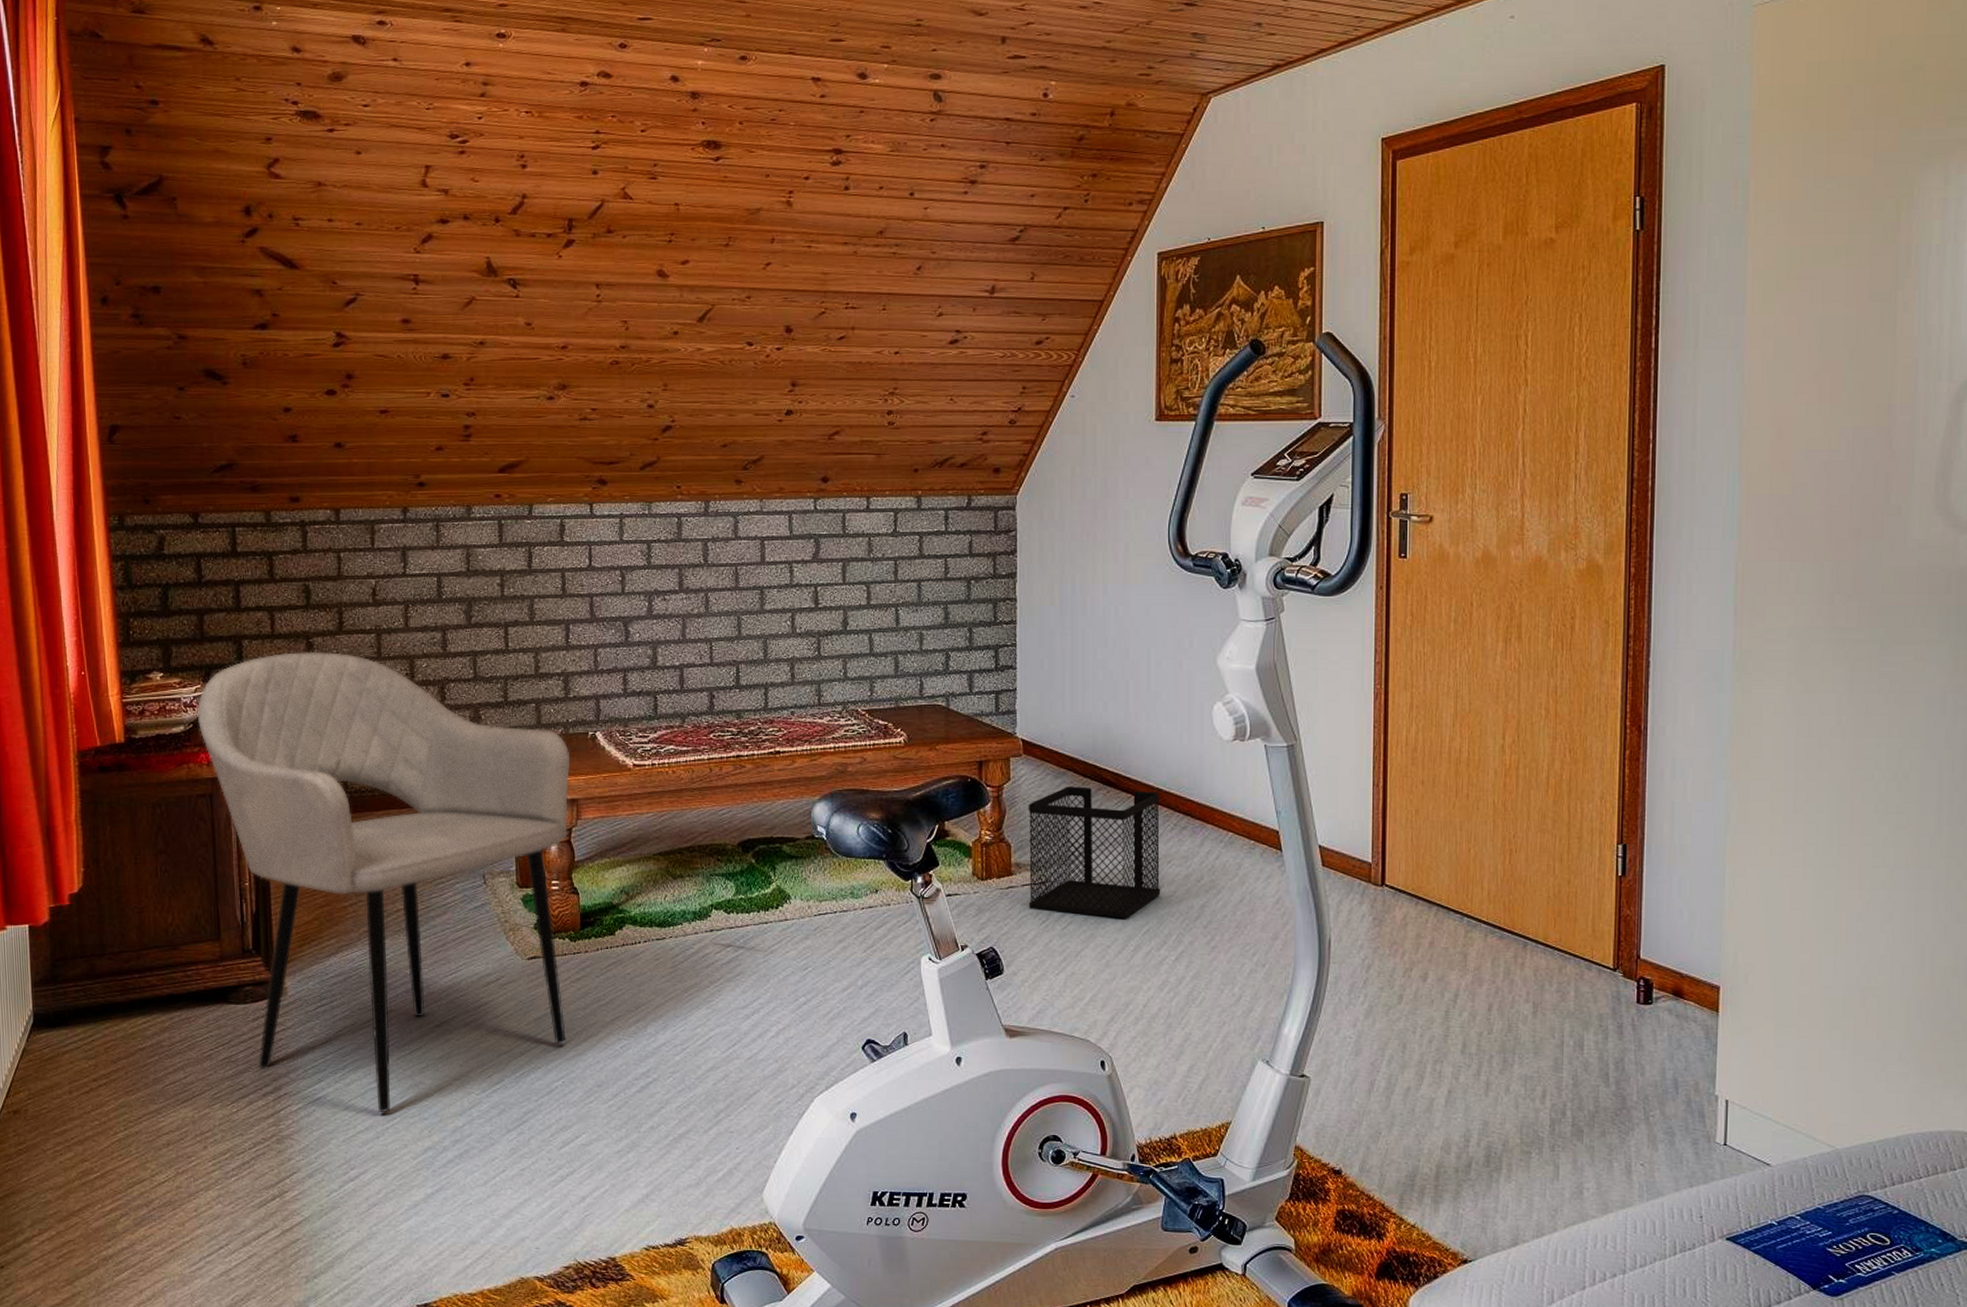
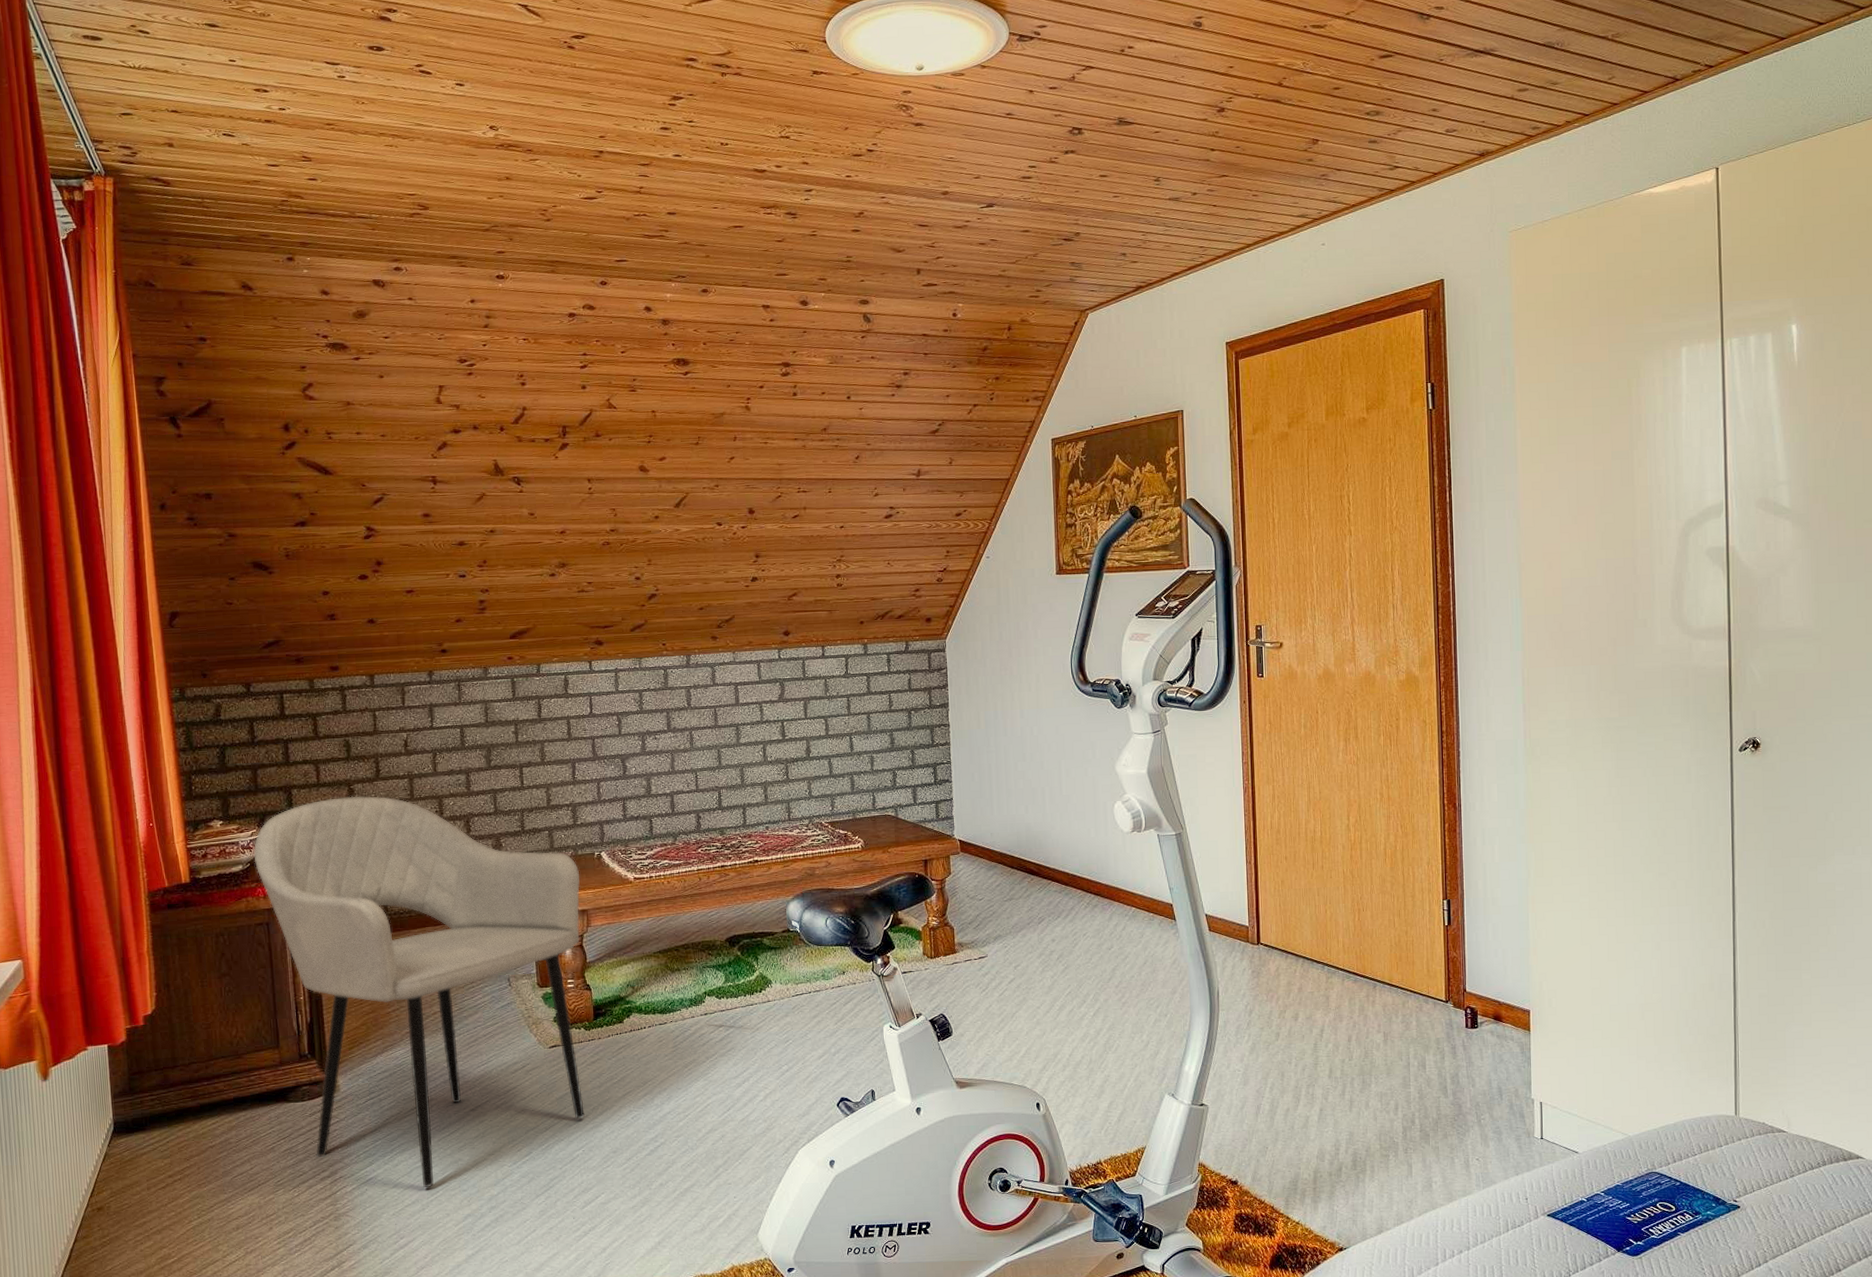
wastebasket: present [1028,786,1161,918] -> none [966,876,1079,984]

